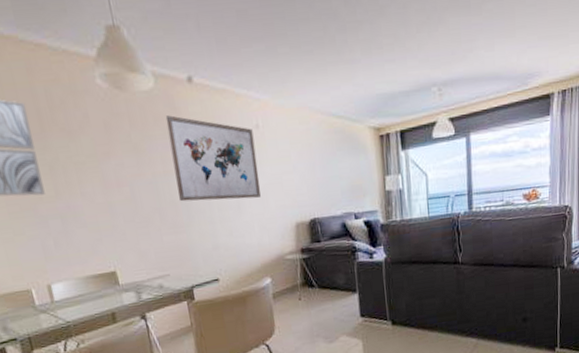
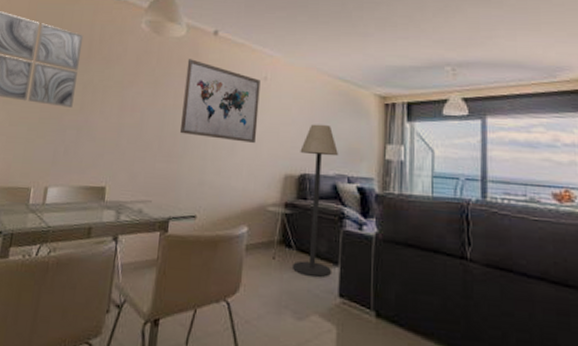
floor lamp: none [306,166,352,307] -> present [293,124,339,277]

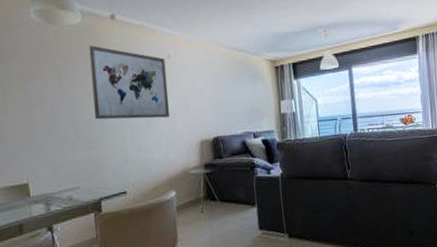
floor lamp: present [293,124,339,277] -> none [210,91,251,220]

